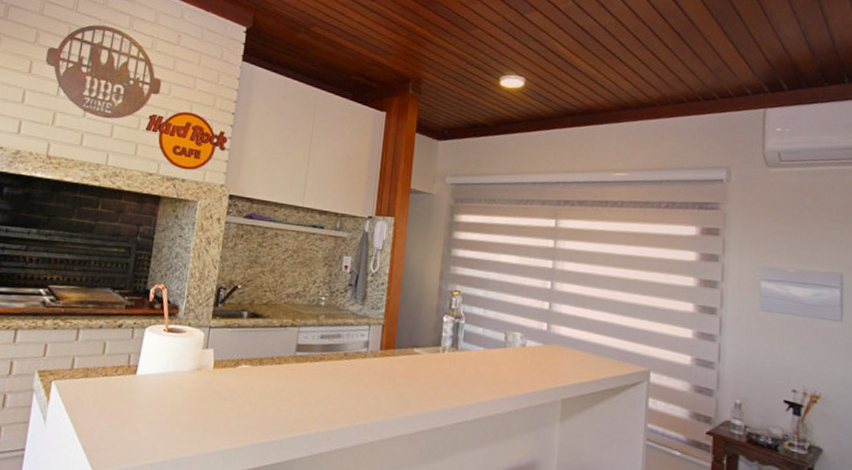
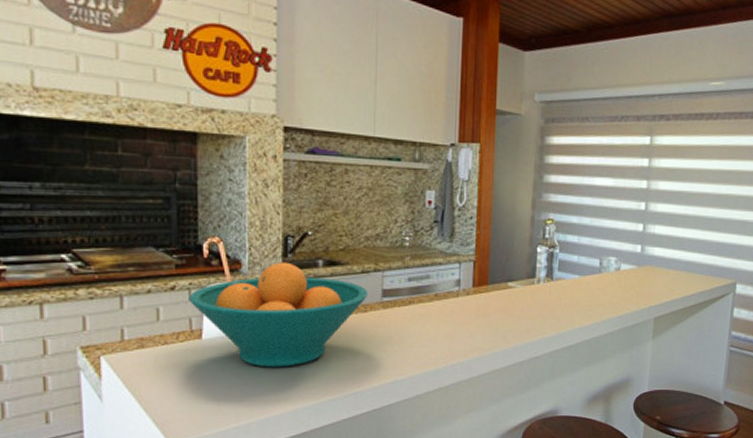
fruit bowl: none [131,310,284,410] -> present [189,262,369,368]

